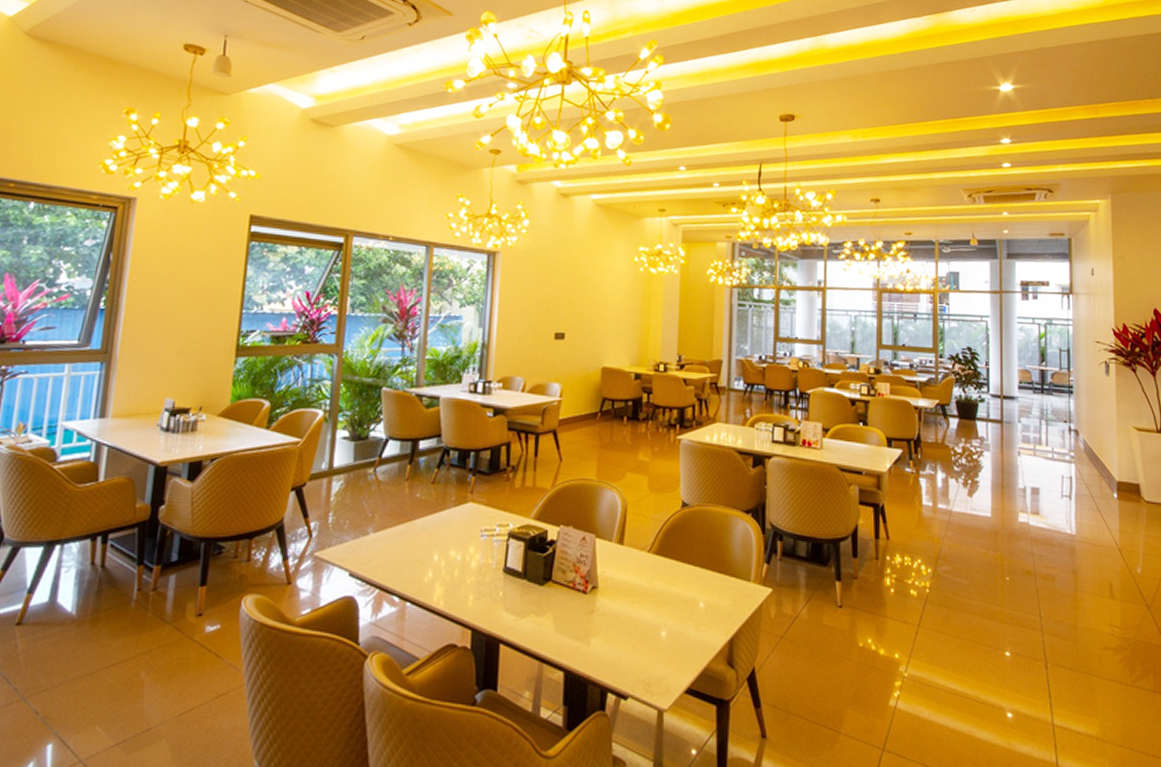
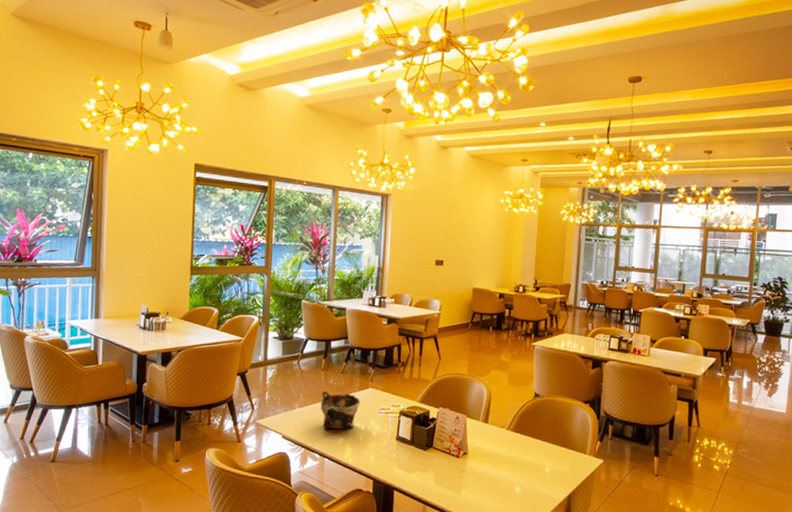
bowl: none [402,509,457,562] -> present [320,391,361,430]

